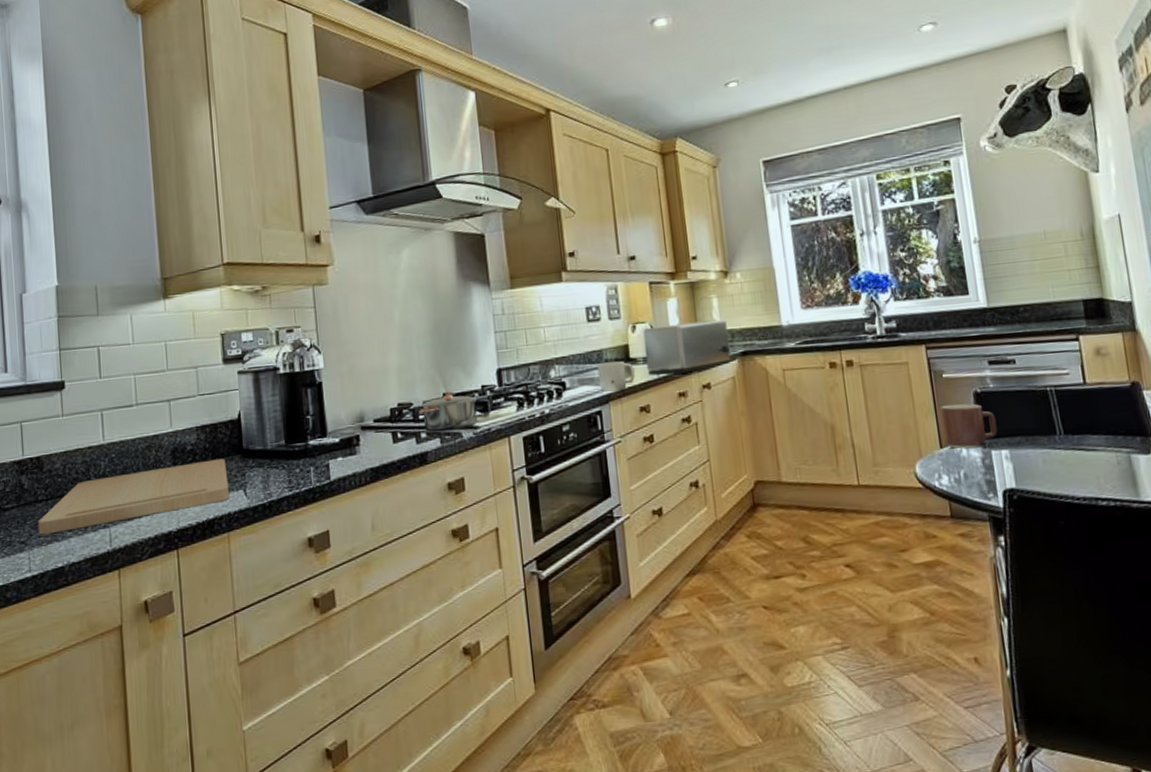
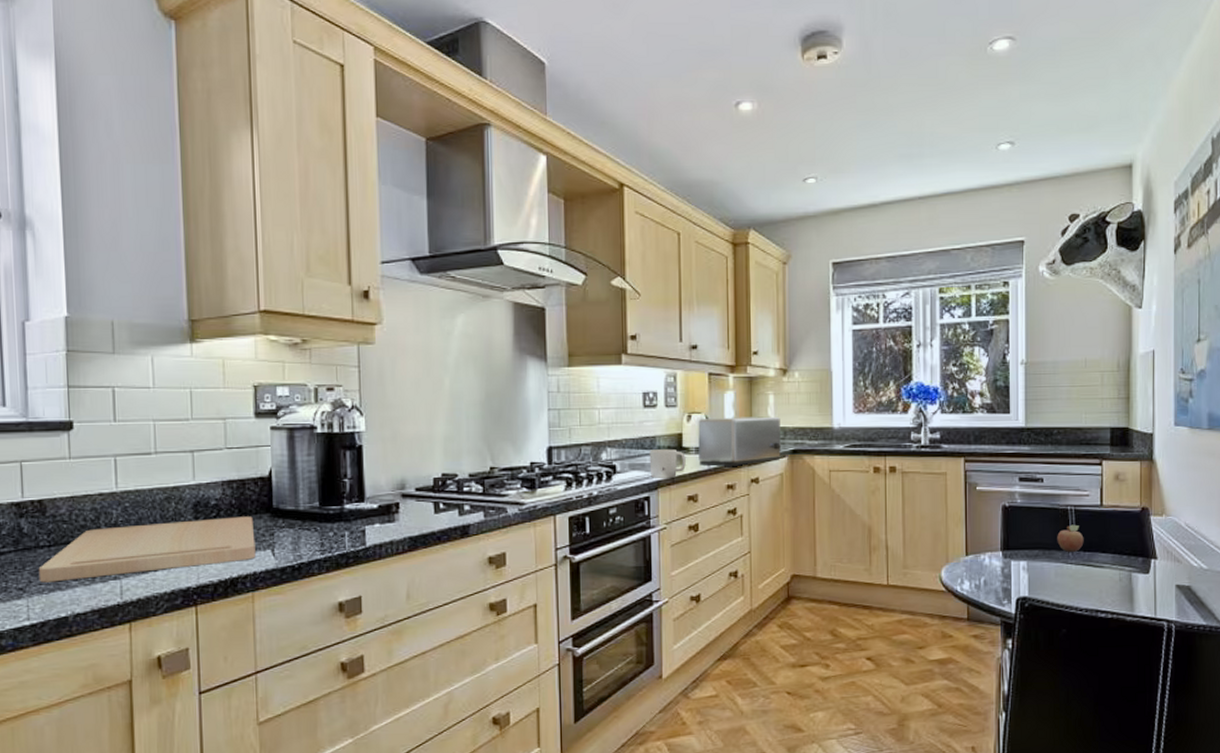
cooking pot: present [420,390,477,433] -> none [464,465,524,506]
mug: present [939,403,998,450] -> none [969,515,1019,558]
fruit: none [1039,406,1071,437] -> present [1057,524,1084,553]

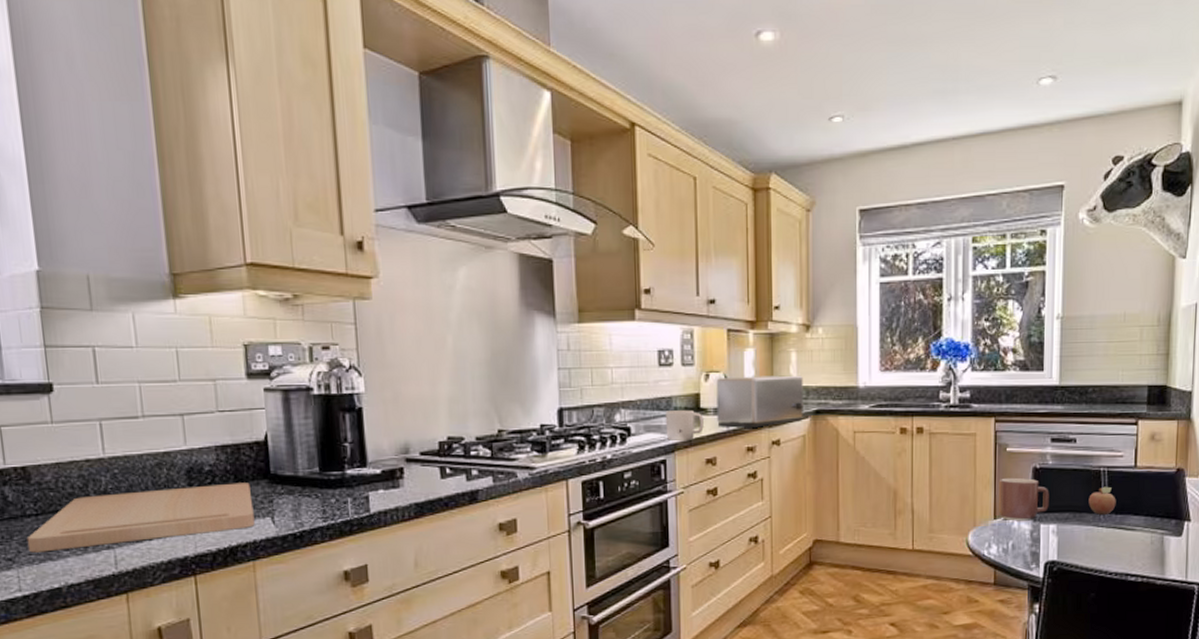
mug: none [969,515,1019,558] -> present [998,477,1049,521]

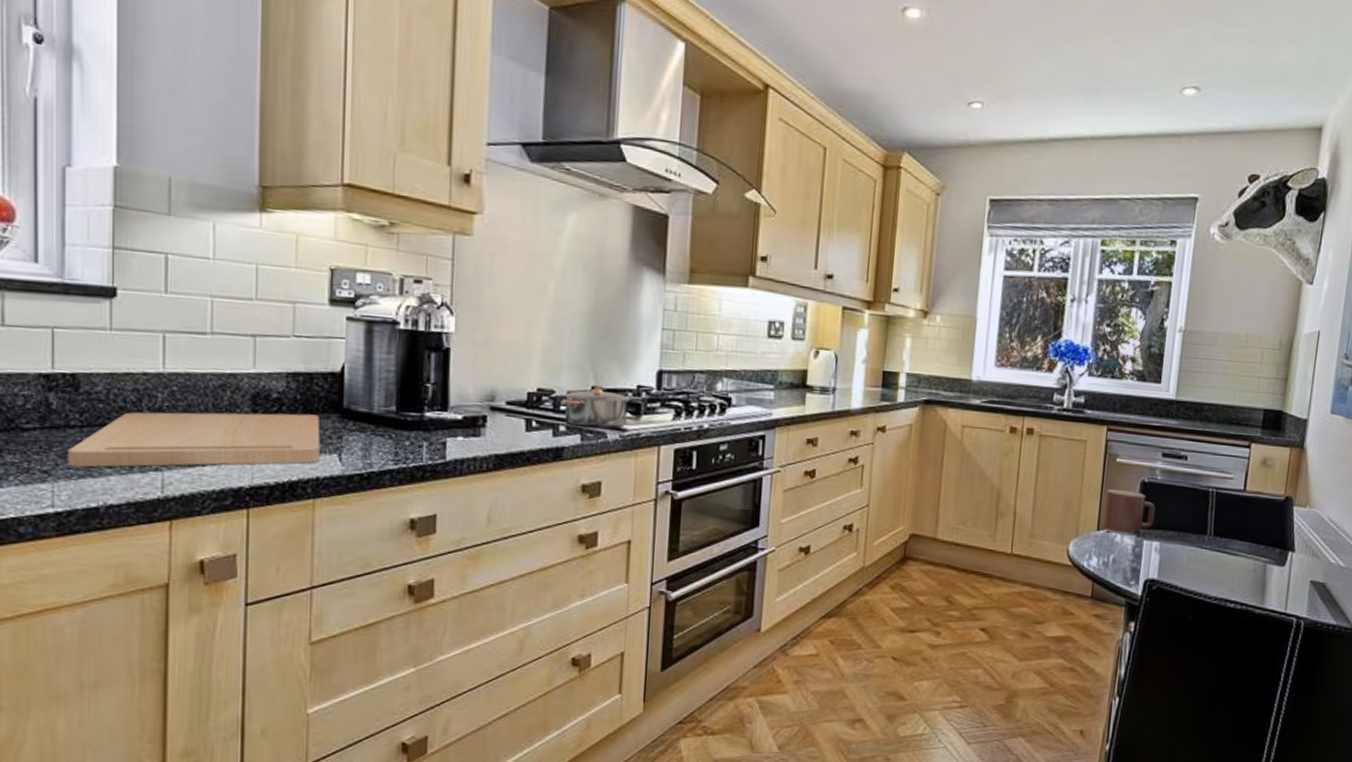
cooking pot: none [471,427,534,470] -> present [562,384,629,430]
mug: present [665,410,704,442] -> none [768,384,809,418]
toaster: present [716,375,803,429] -> none [822,356,916,413]
fruit: present [1088,486,1116,516] -> none [1194,507,1222,538]

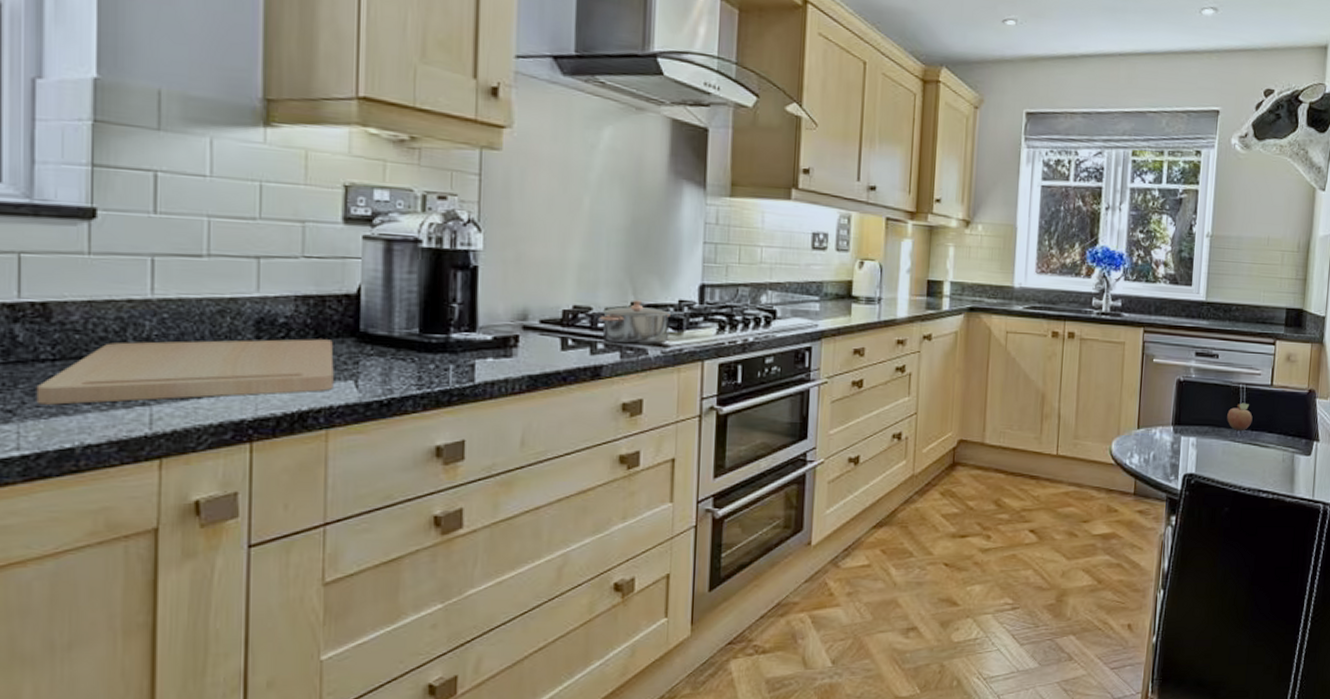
mug: present [1102,489,1156,536] -> none [1142,388,1191,432]
fruit: none [1194,507,1222,538] -> present [1227,402,1253,432]

